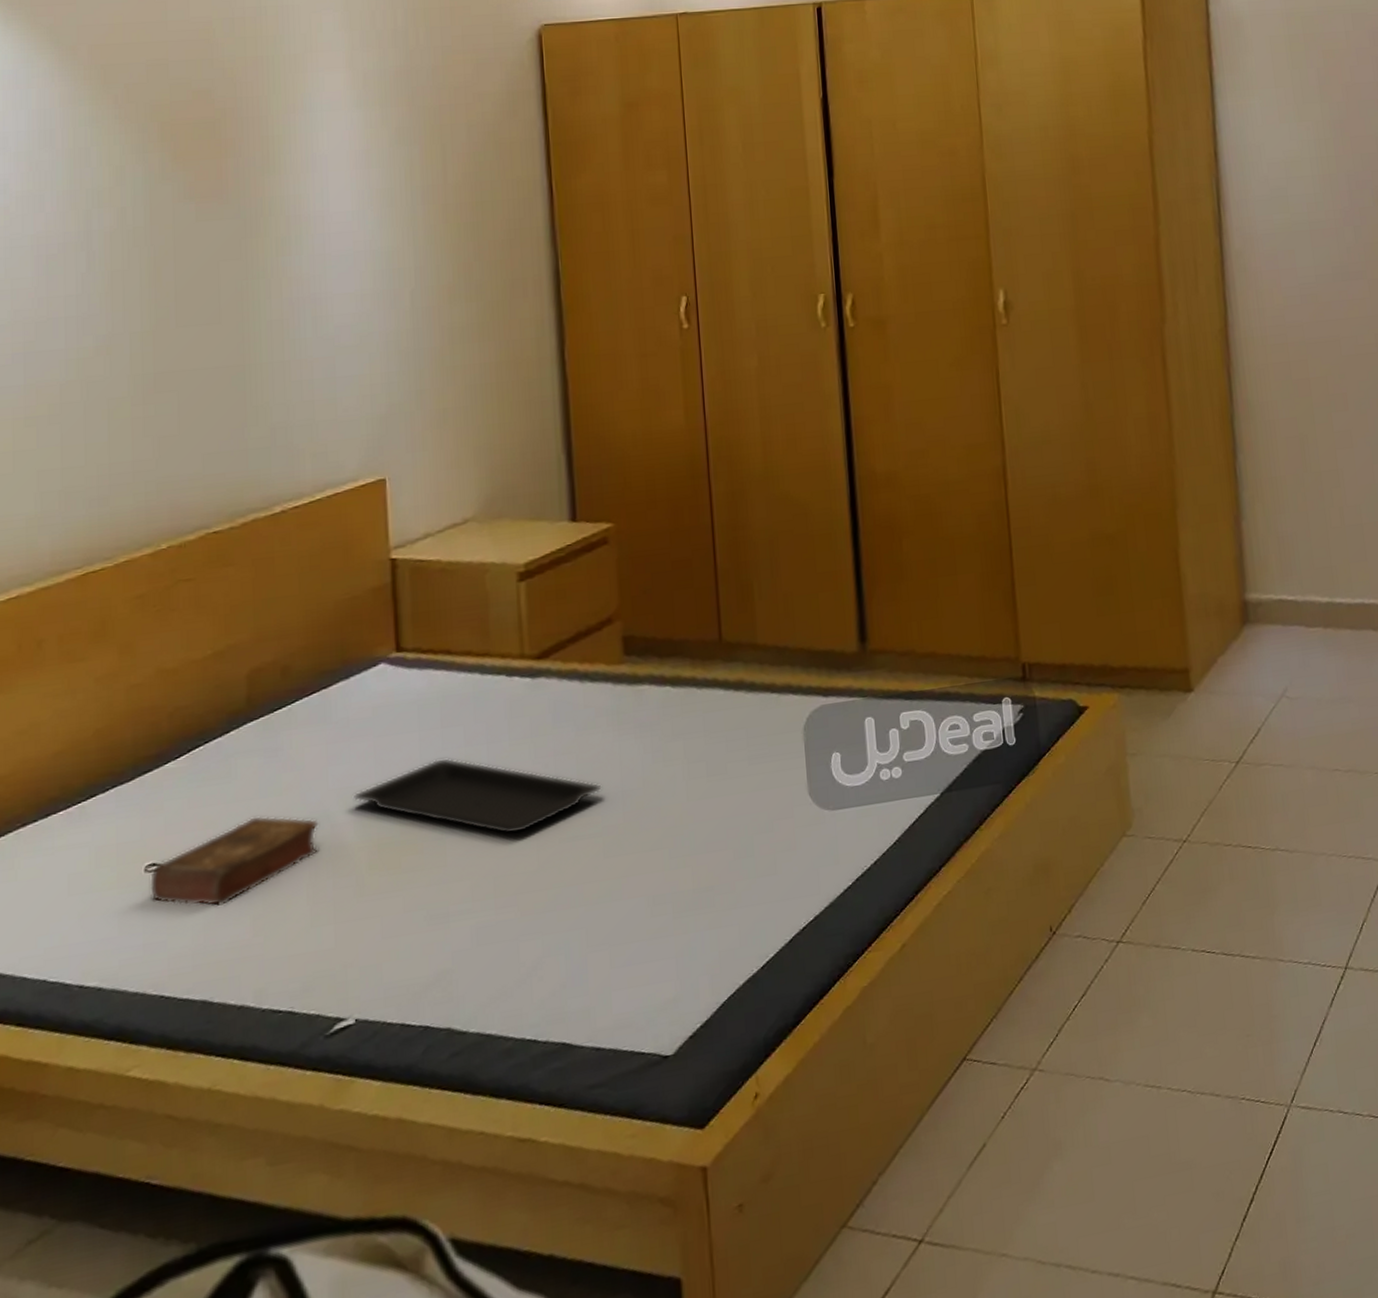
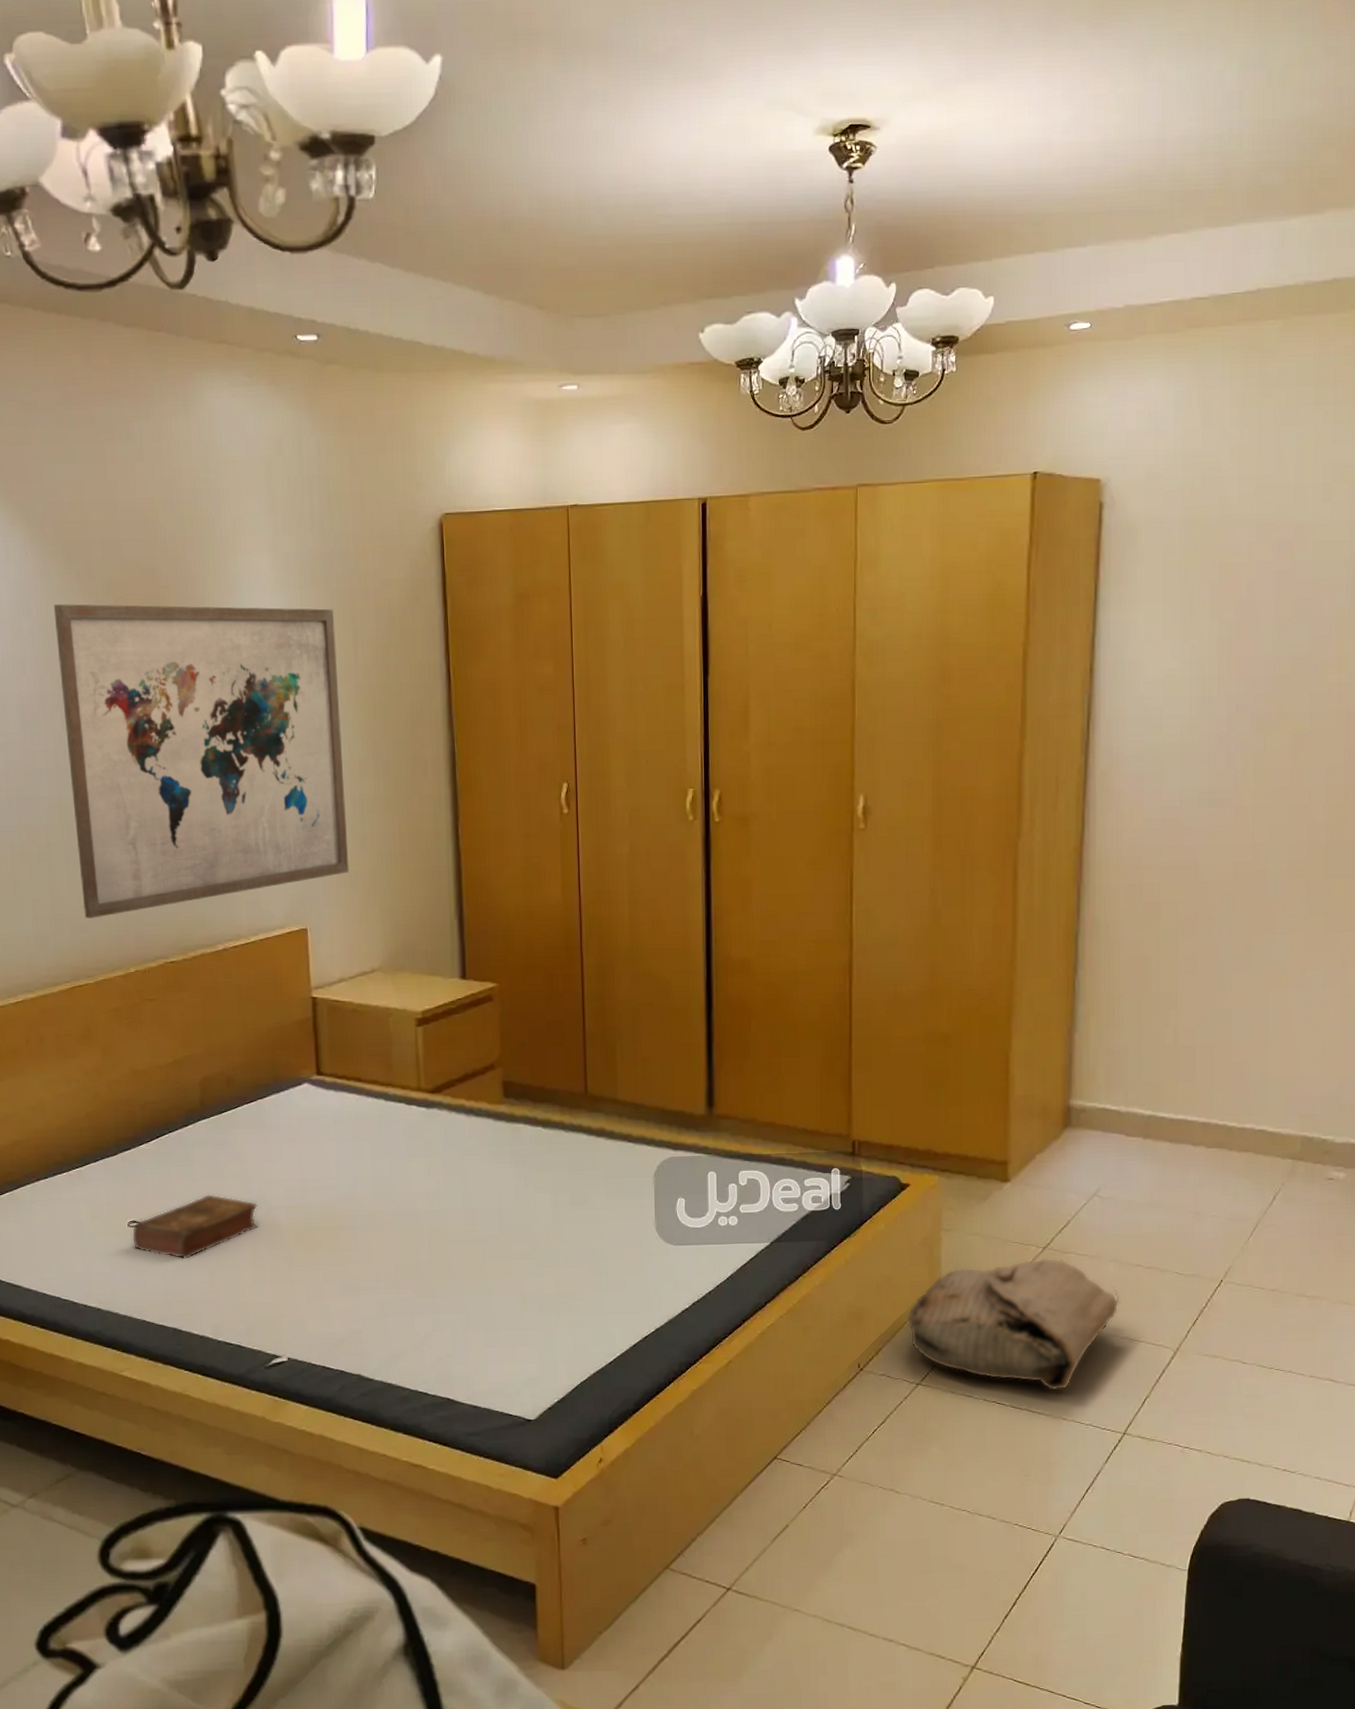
wall art: none [83,126,437,489] -> present [53,604,349,919]
serving tray: present [354,757,602,835] -> none [285,1165,483,1233]
bag: none [1099,772,1323,929] -> present [908,1257,1120,1391]

